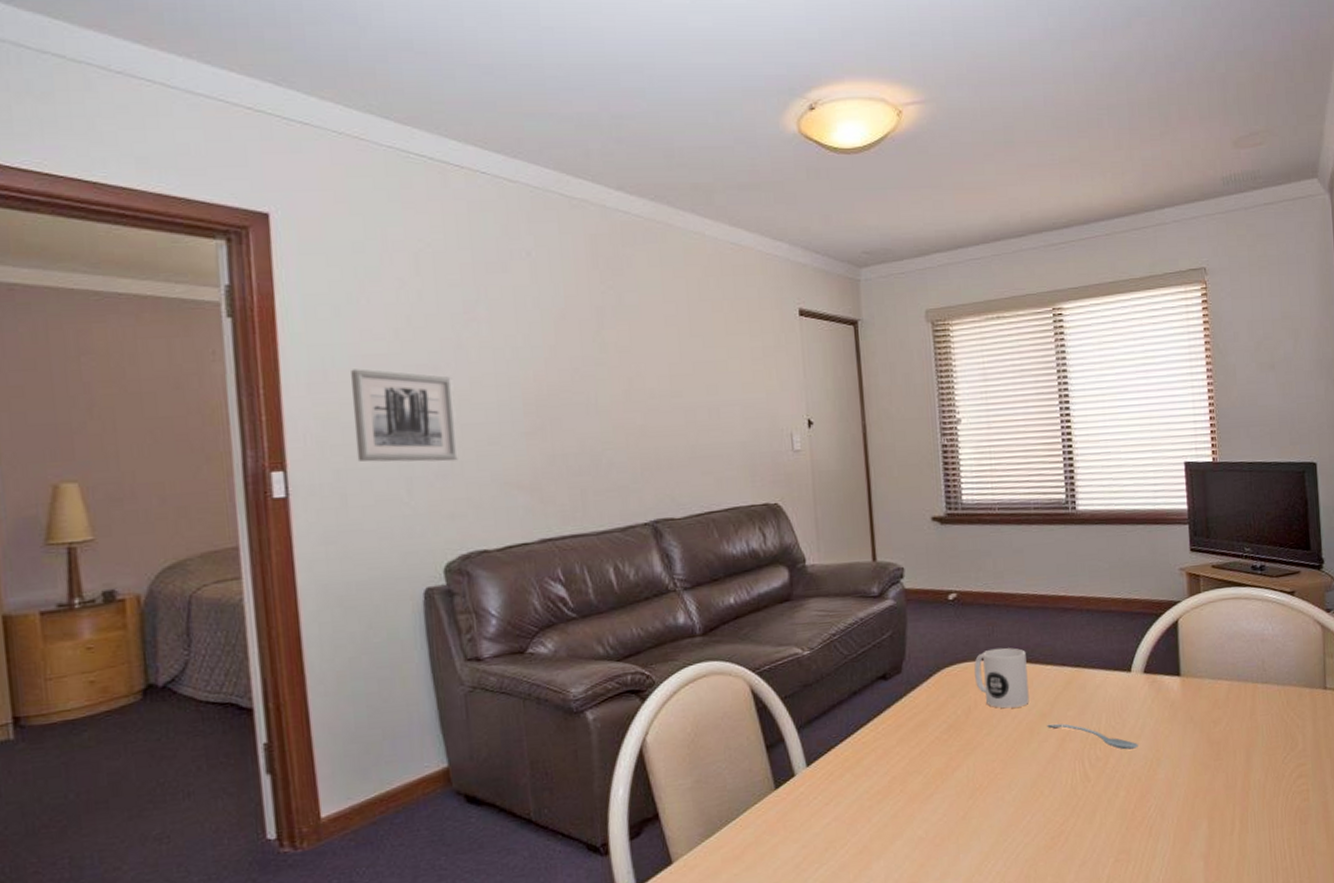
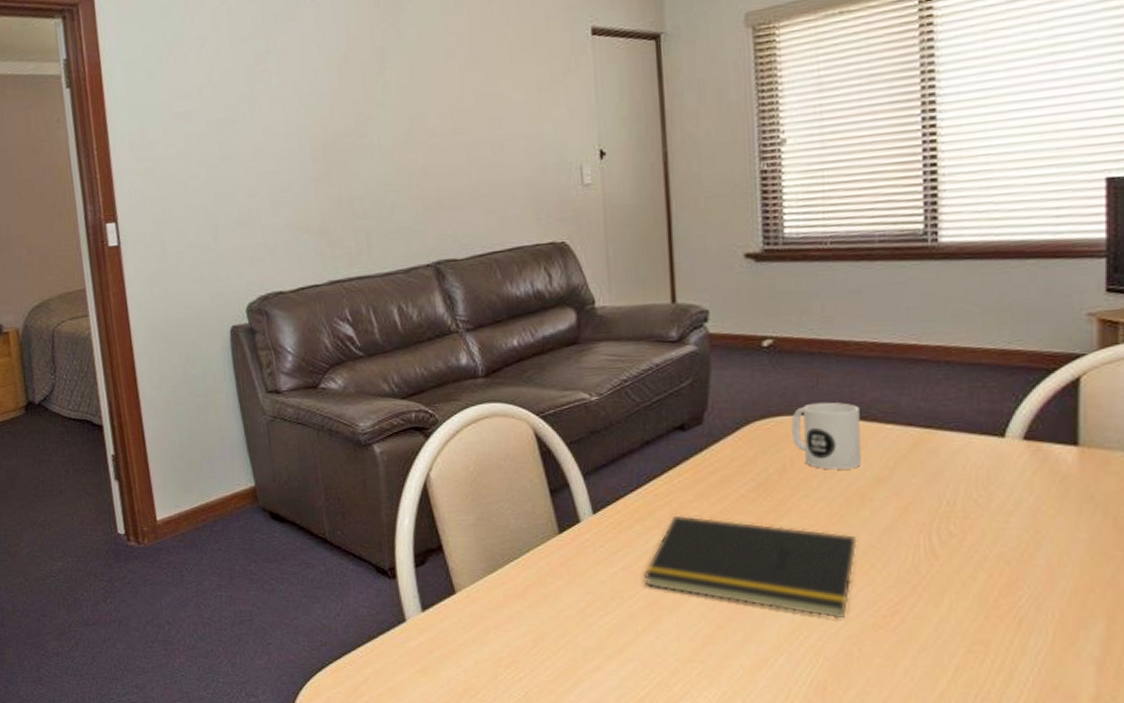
wall art: present [351,369,458,462] -> none [163,126,255,212]
notepad: none [854,760,1030,845] -> present [644,515,857,619]
spoon: present [1047,723,1138,750] -> none [883,490,1009,528]

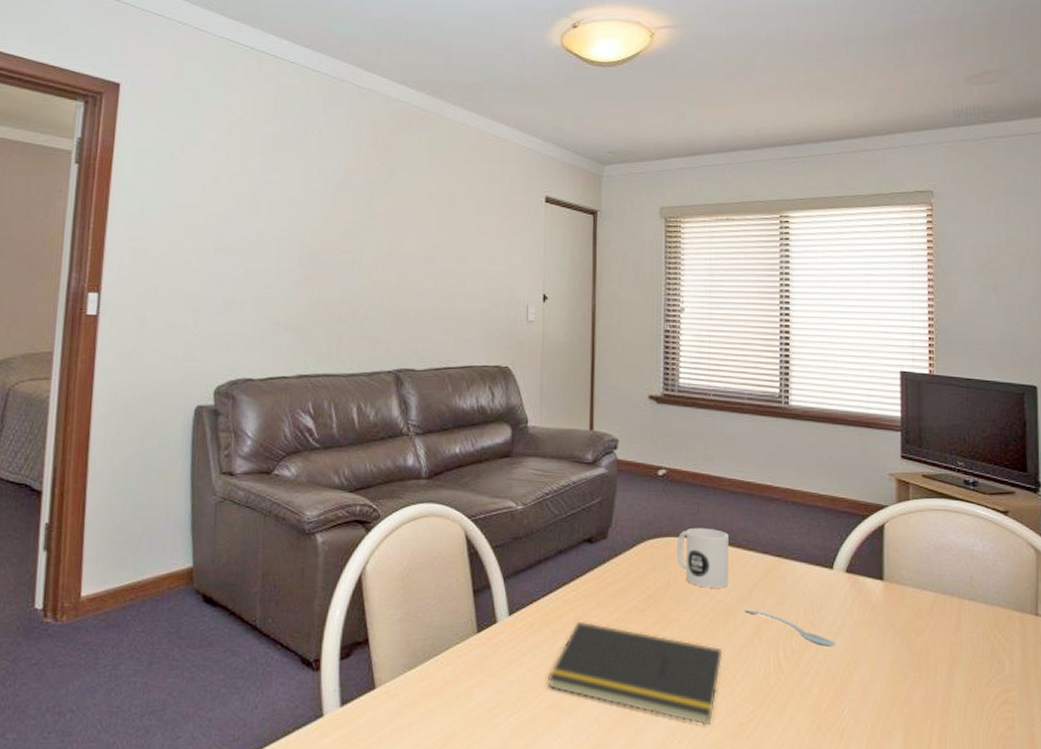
spoon: none [883,490,1009,528] -> present [744,609,835,647]

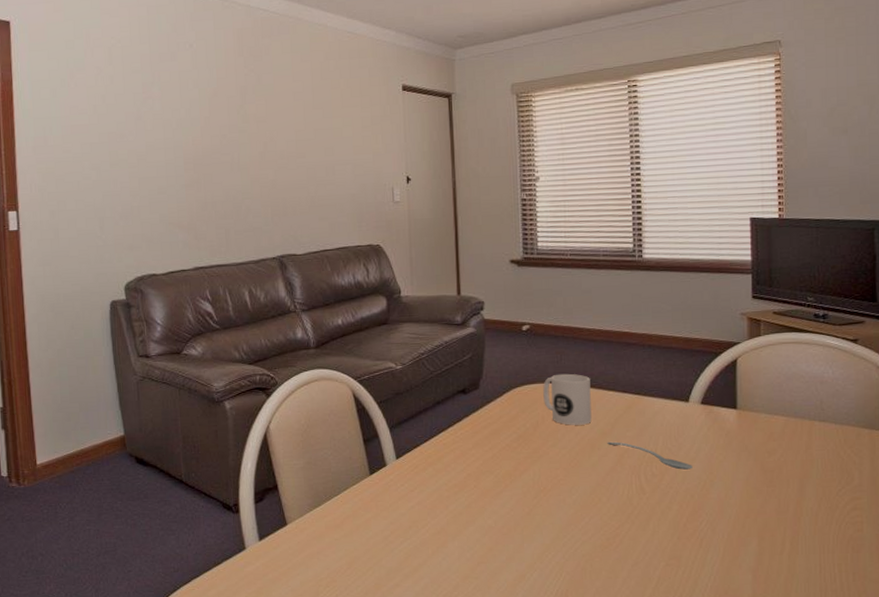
notepad: present [548,621,723,726] -> none [434,460,589,541]

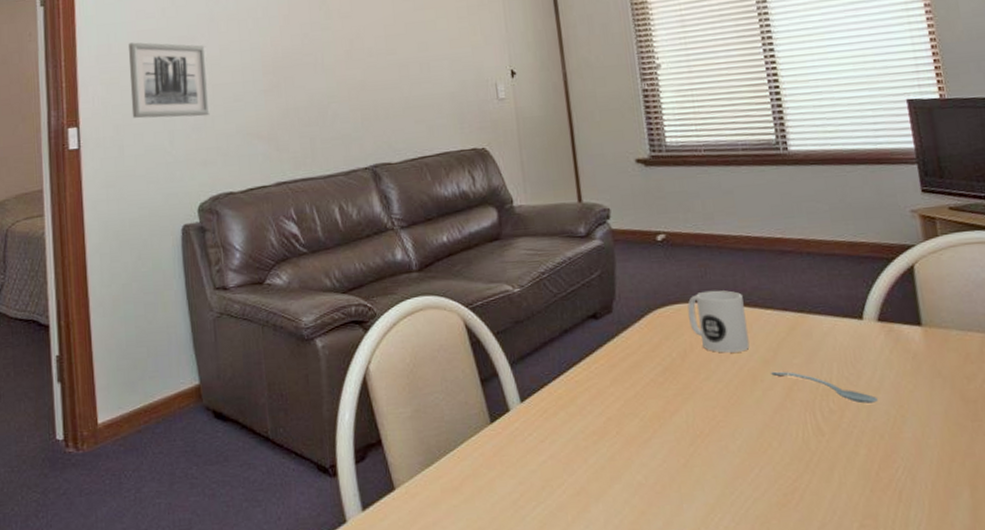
wall art: none [63,136,136,206] -> present [129,42,210,119]

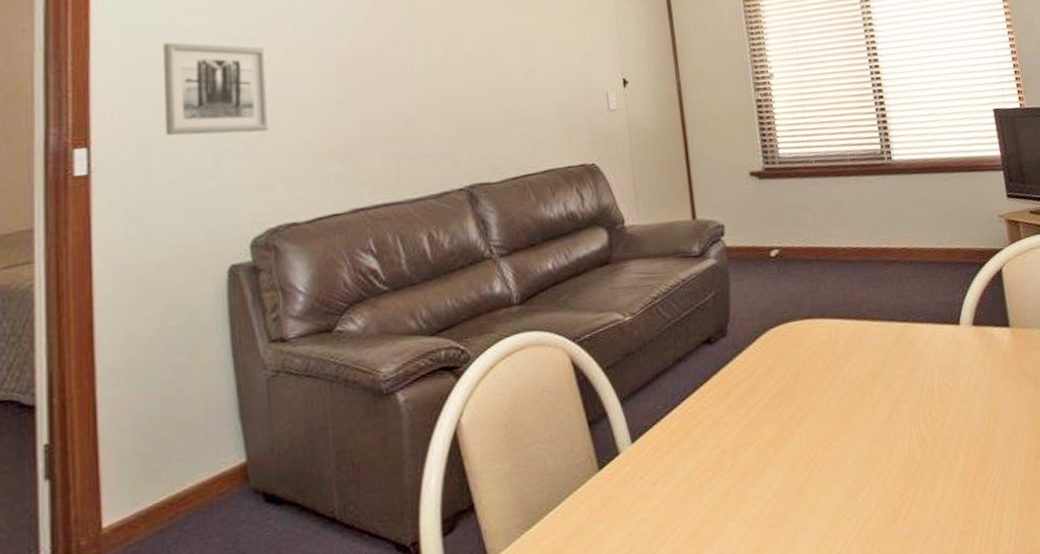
mug: present [687,290,750,353] -> none [800,304,859,370]
spoon: present [771,371,878,404] -> none [879,383,974,409]

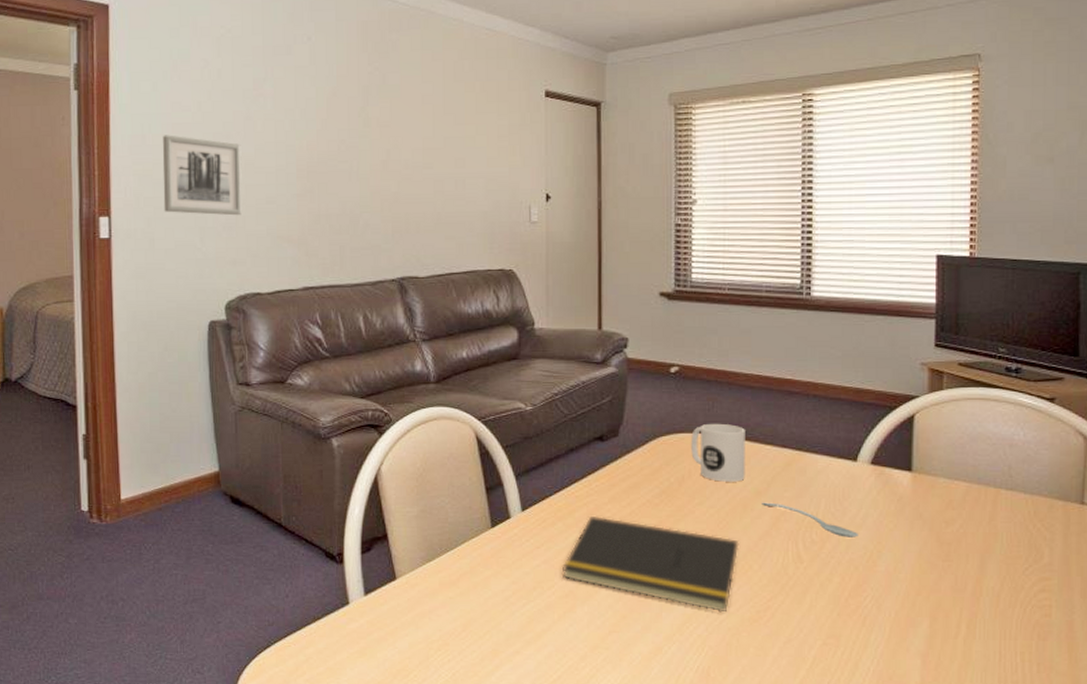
notepad: none [684,431,865,521] -> present [563,515,739,613]
mug: none [800,304,859,370] -> present [691,423,745,482]
spoon: none [879,383,974,409] -> present [762,502,858,538]

